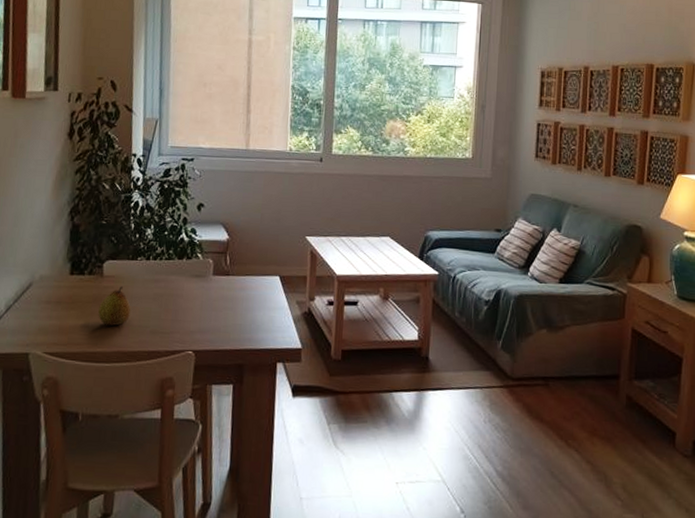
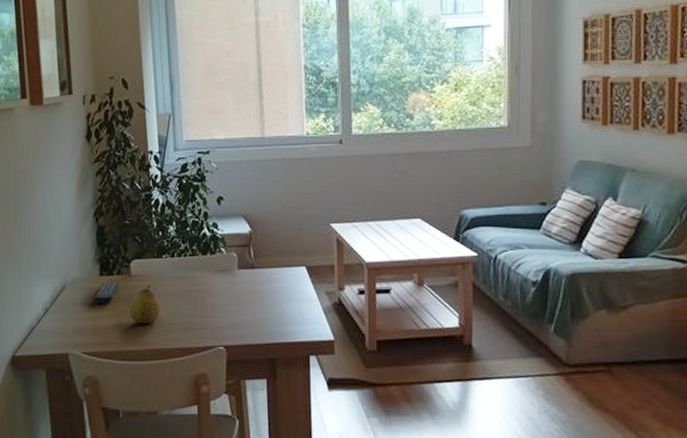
remote control: none [62,281,90,304] -> present [94,281,119,304]

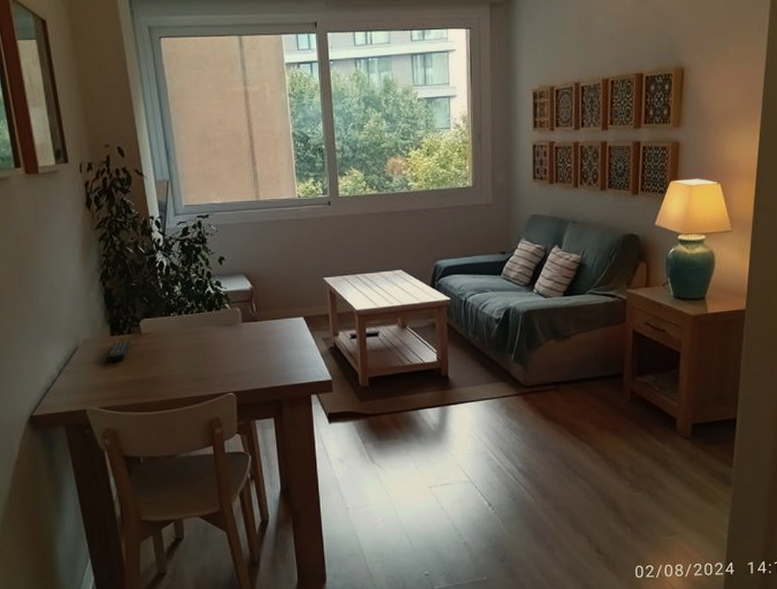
fruit: present [129,285,160,324] -> none [142,341,172,378]

